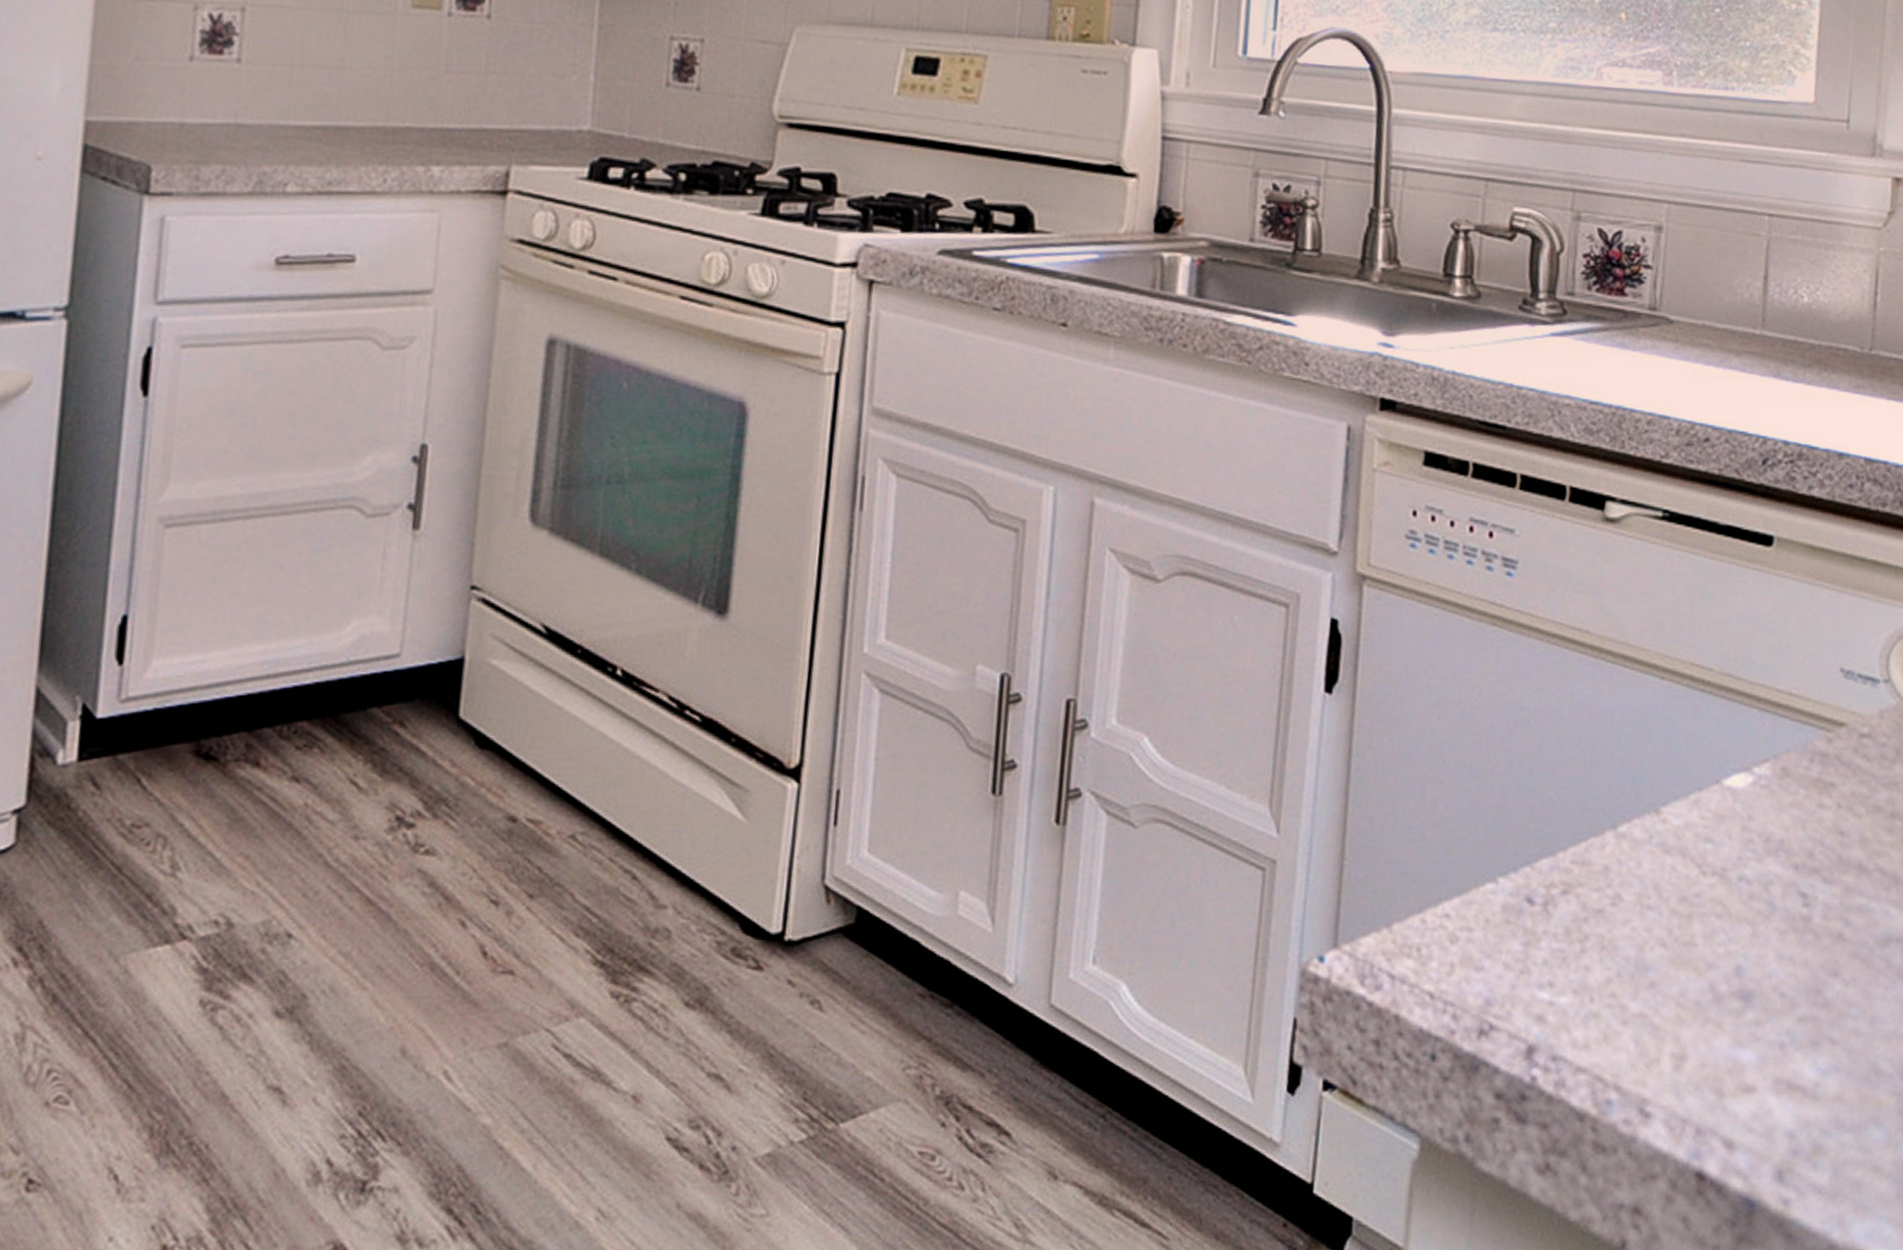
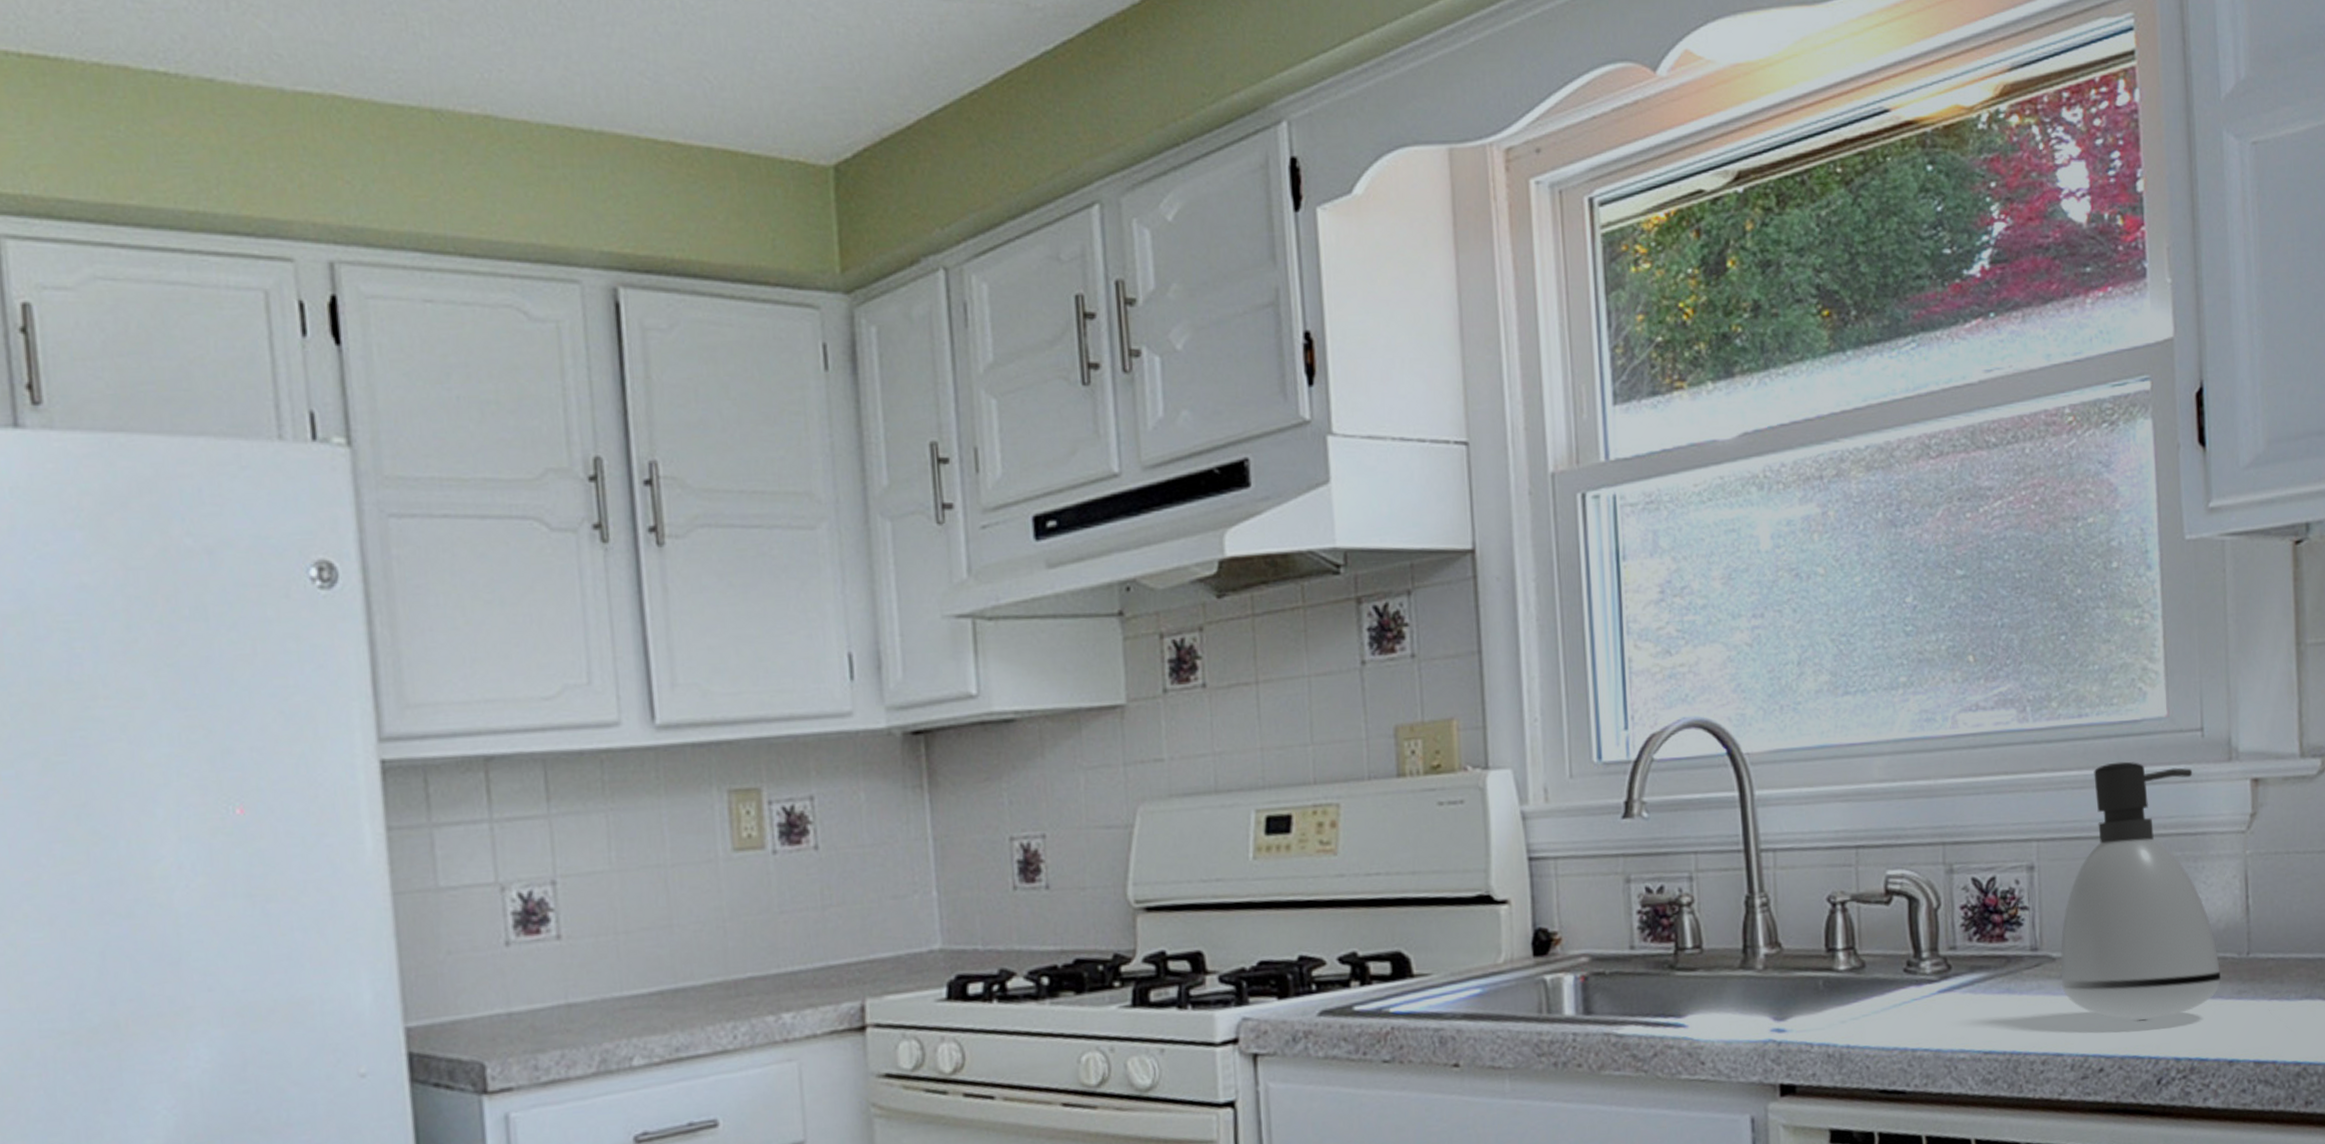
soap dispenser: none [1676,139,1840,399] -> present [2060,761,2221,1020]

